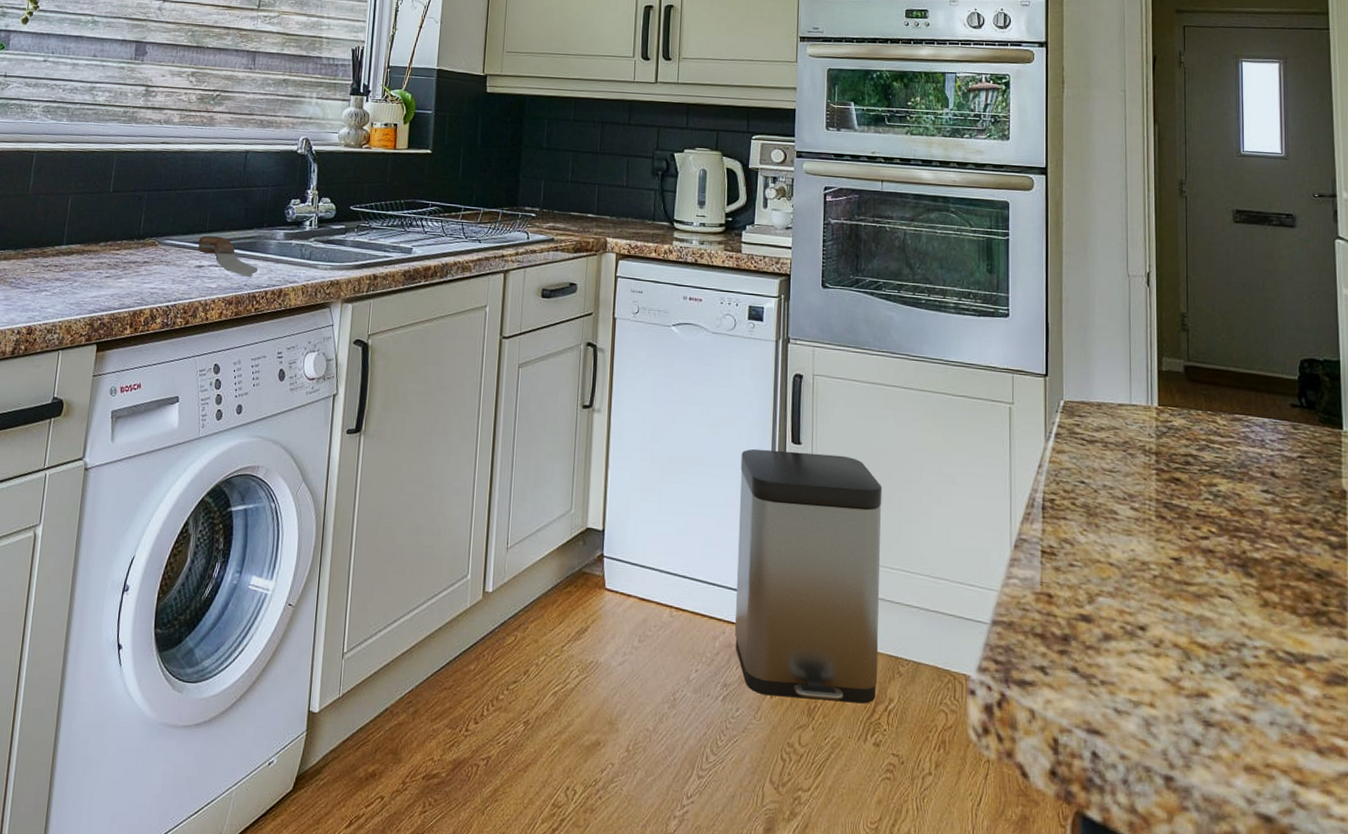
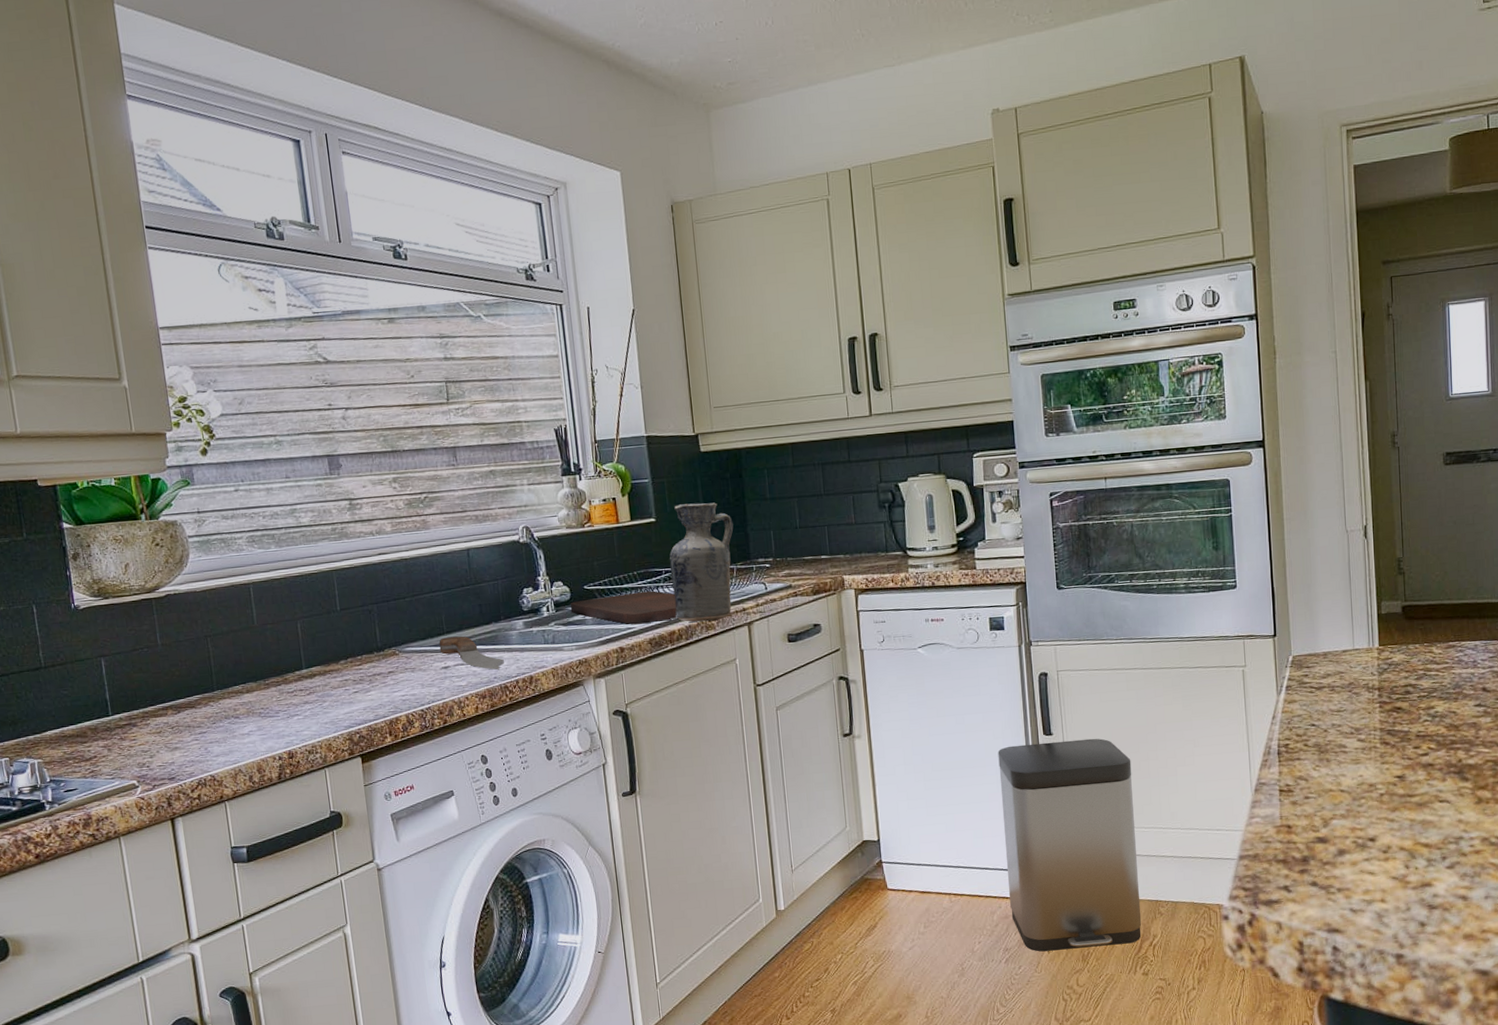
cutting board: none [332,220,437,254] -> present [570,590,677,624]
ceramic jug: none [434,140,507,262] -> present [669,502,734,622]

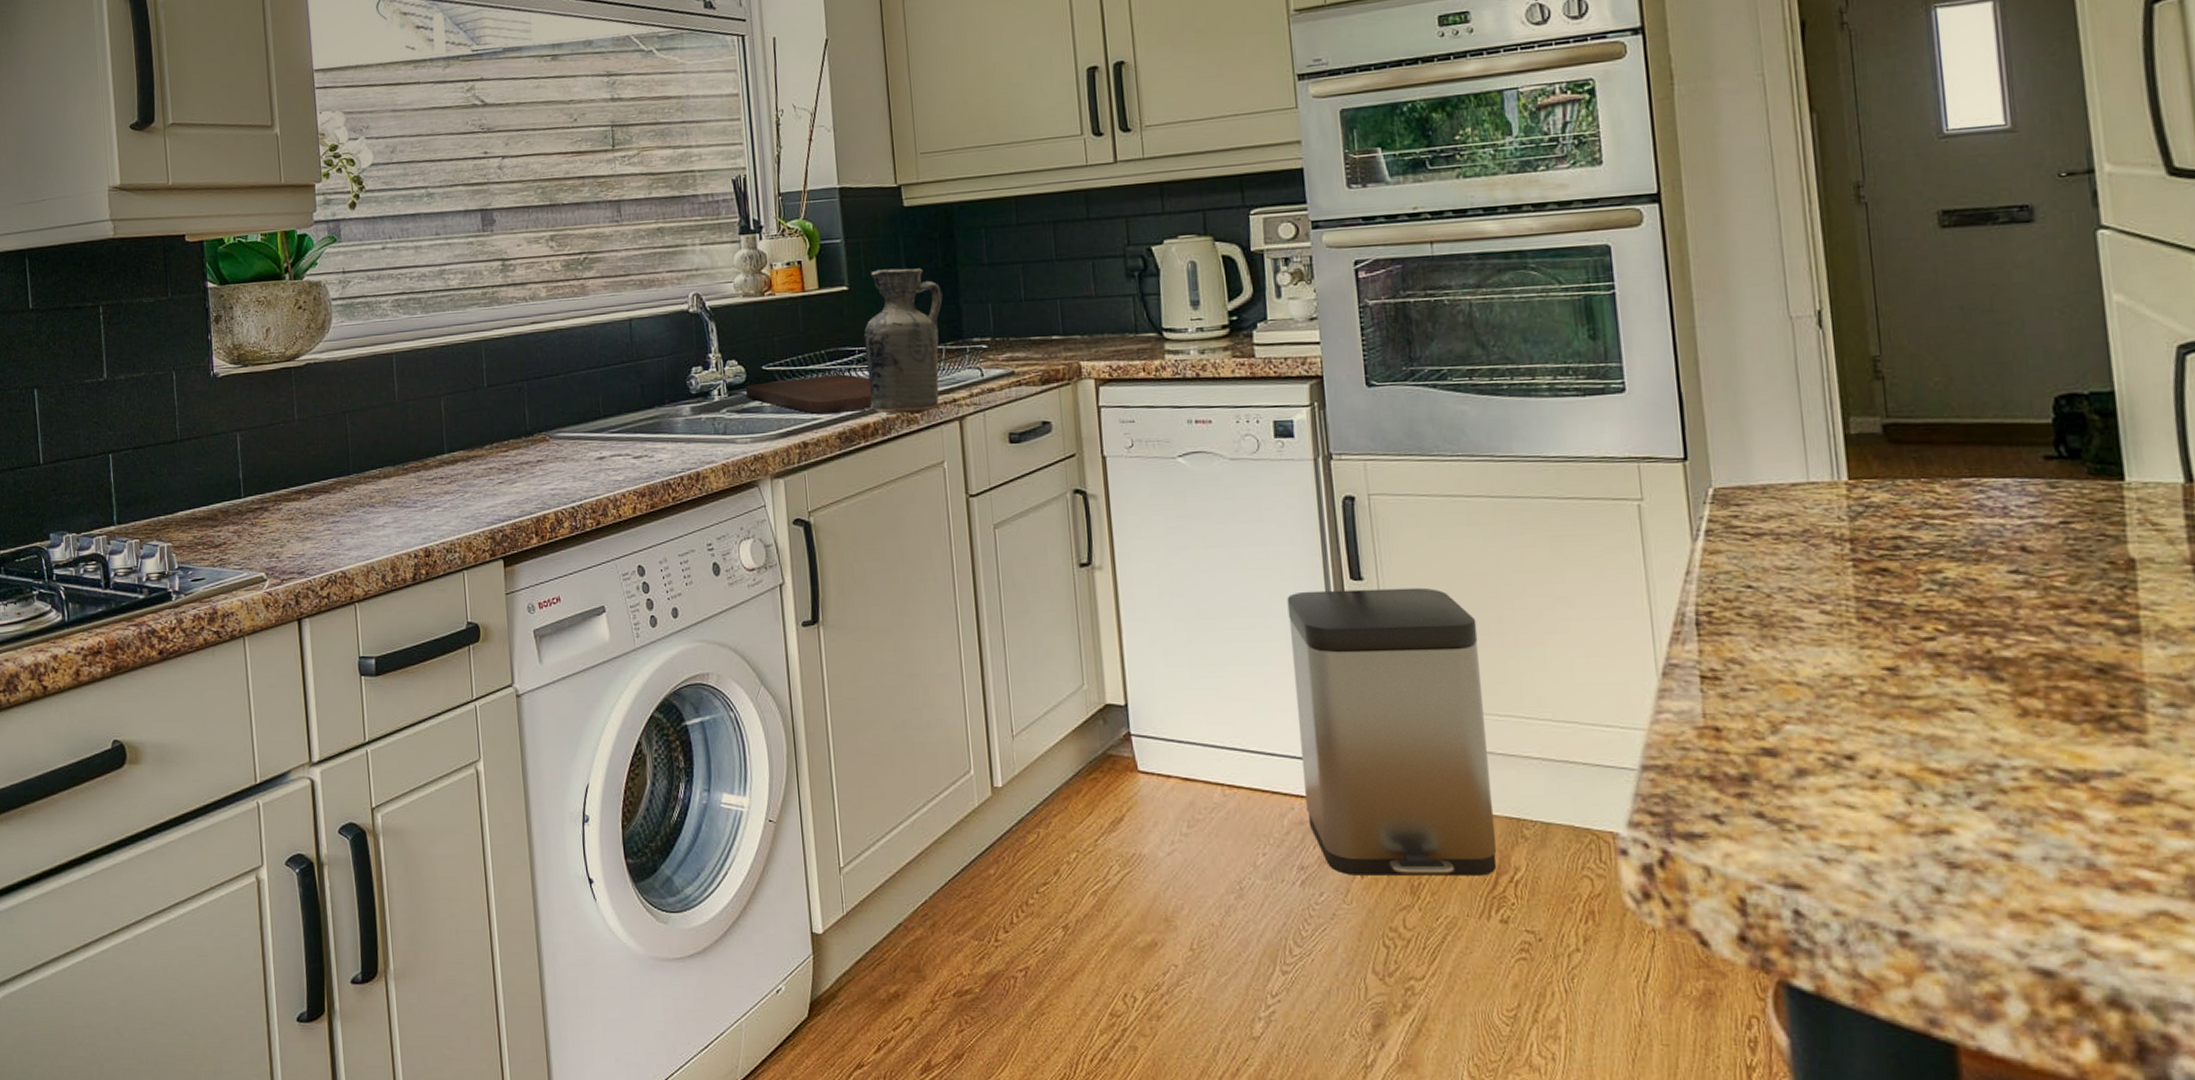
knife: present [439,636,504,671] -> none [594,421,667,464]

